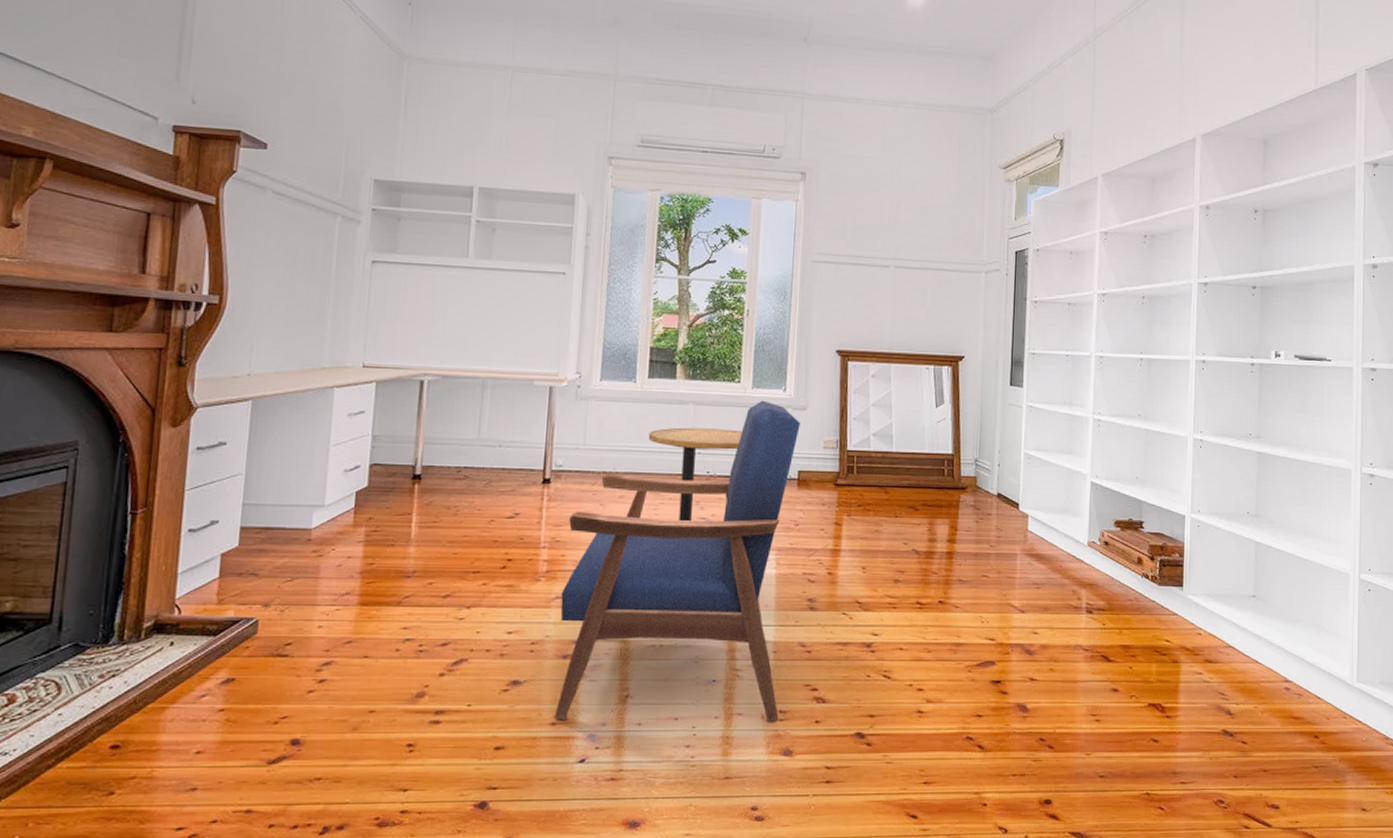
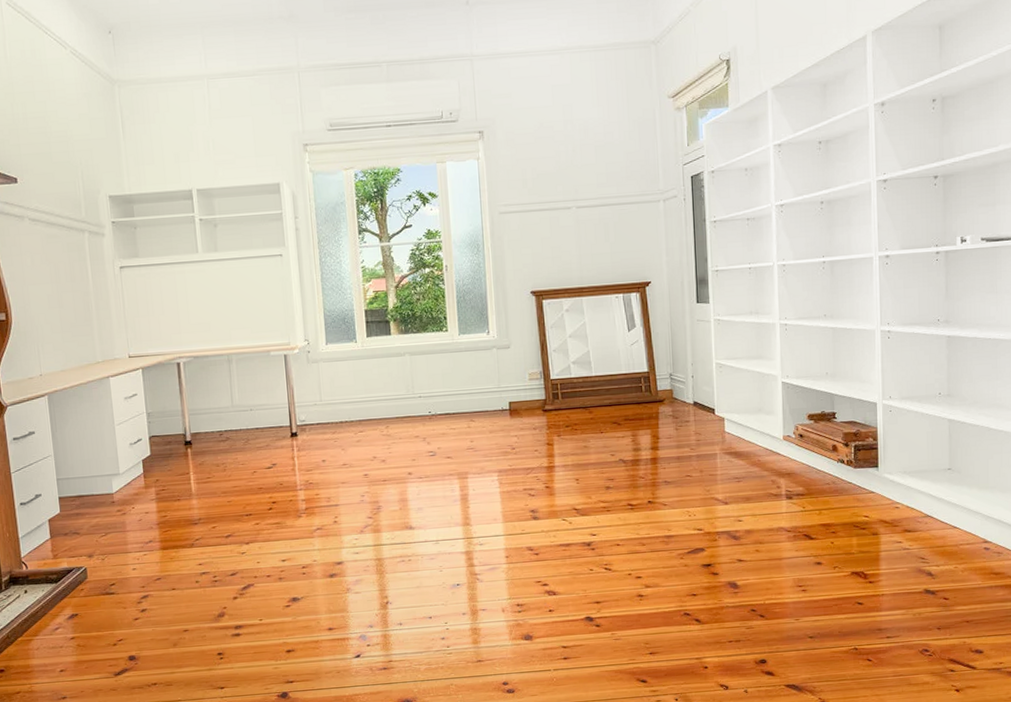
armchair: present [554,400,800,722] -> none [318,344,517,626]
side table: present [648,427,742,522] -> none [374,373,455,457]

